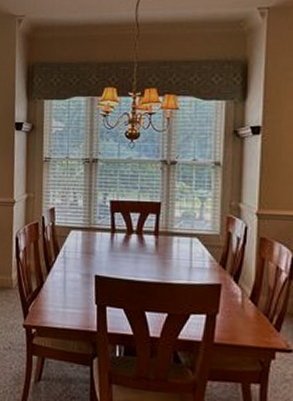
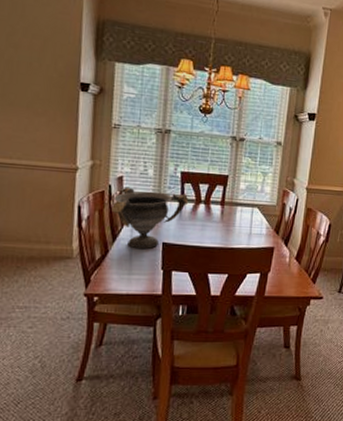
decorative bowl: none [45,218,120,281] -> present [112,187,189,249]

